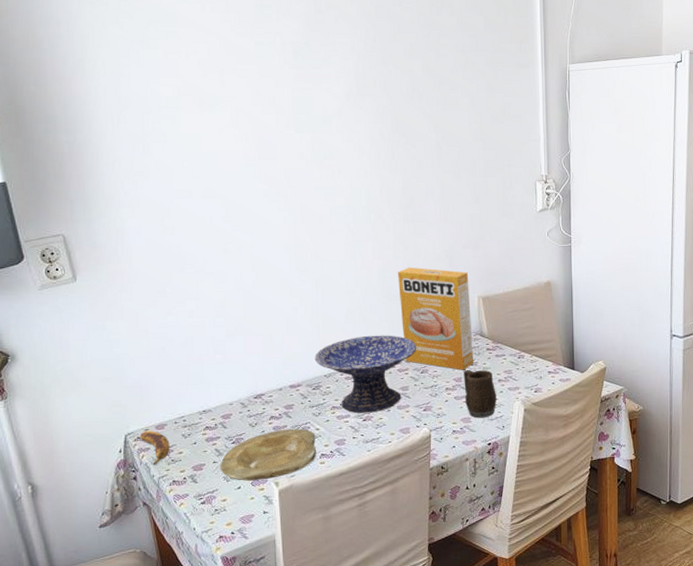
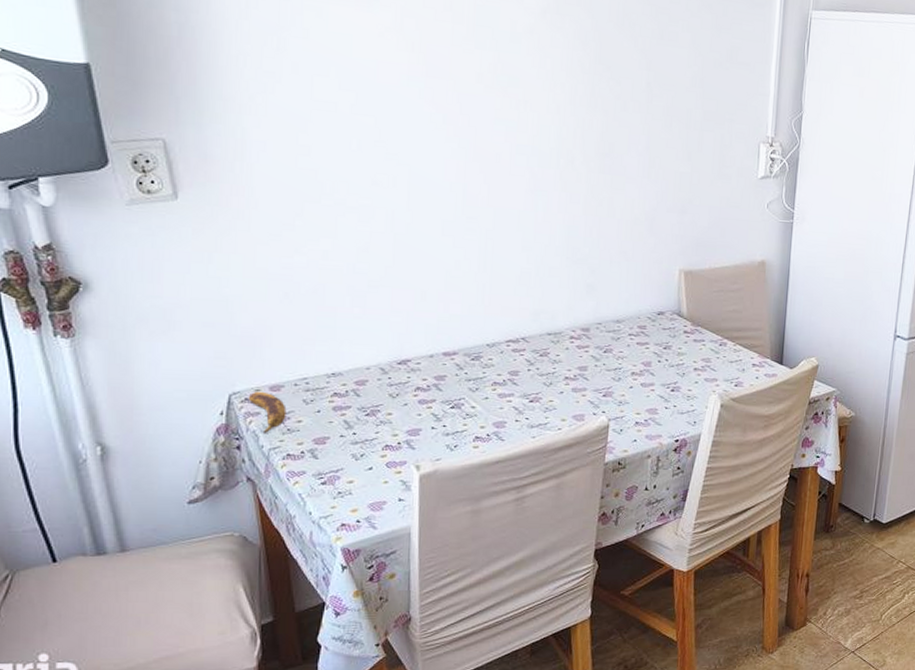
plate: present [220,428,317,481] -> none [348,403,470,462]
decorative bowl: present [314,335,417,413] -> none [476,302,602,394]
box: present [398,267,473,370] -> none [586,226,671,354]
mug: present [464,370,497,418] -> none [653,354,690,411]

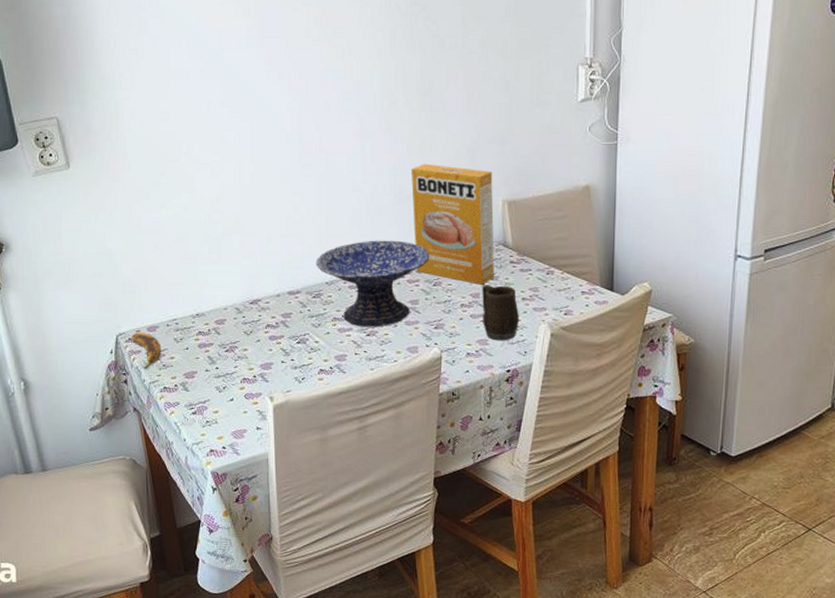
decorative bowl: none [476,302,602,394] -> present [316,240,430,327]
box: none [586,226,671,354] -> present [412,163,494,285]
mug: none [653,354,690,411] -> present [482,285,519,341]

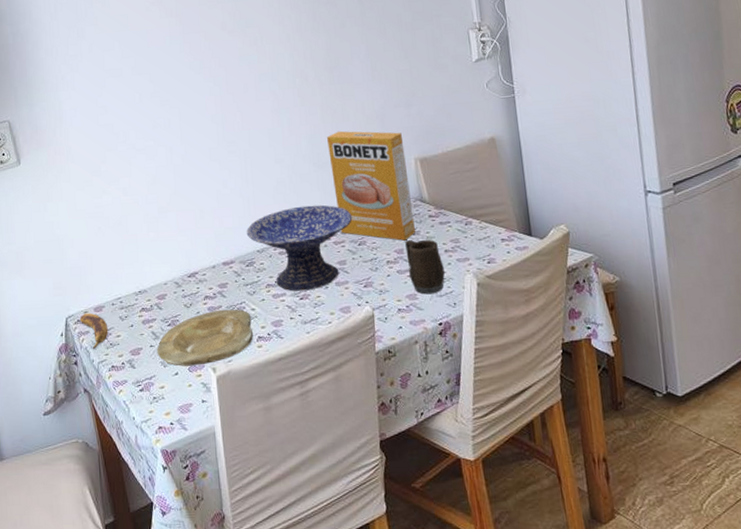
plate: none [212,339,315,393] -> present [157,309,254,366]

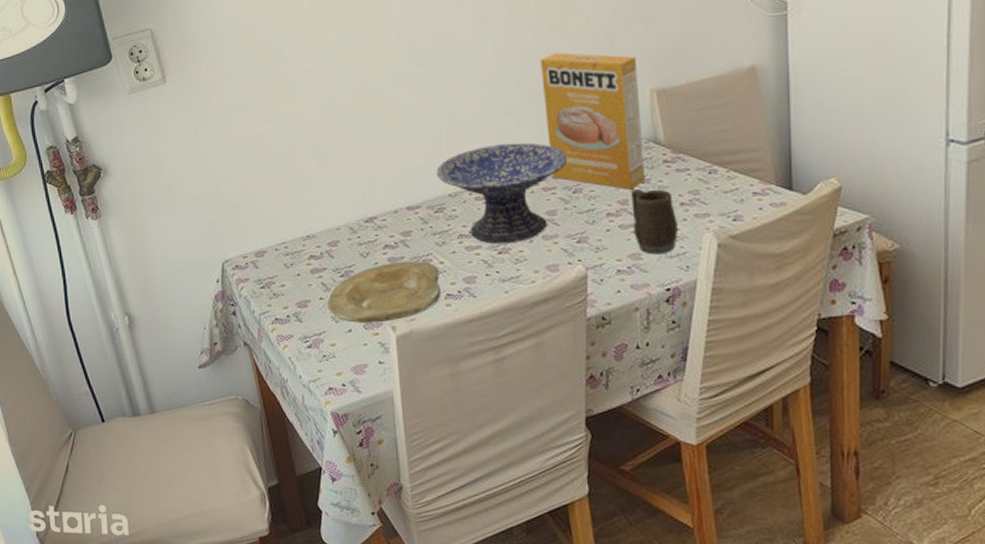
banana: present [79,312,108,350] -> none [238,258,271,300]

